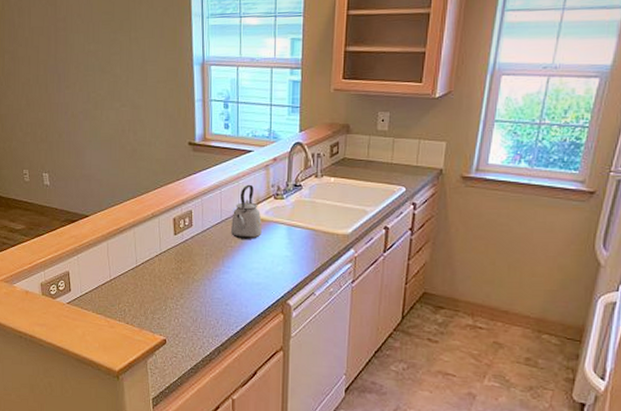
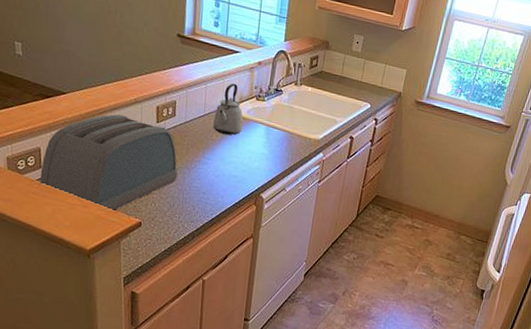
toaster: none [70,231,198,331] -> present [40,114,178,212]

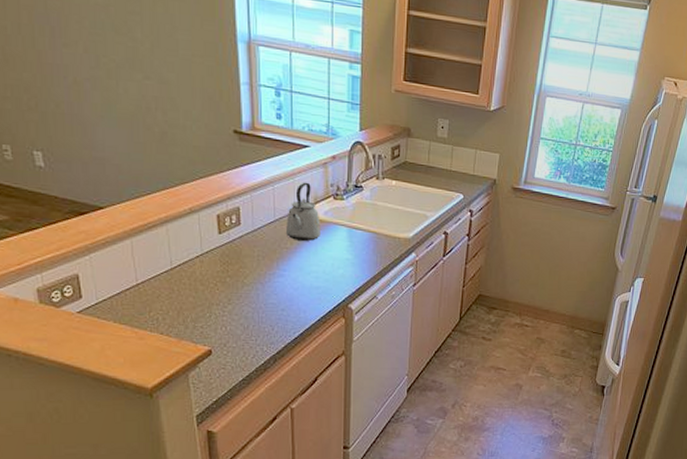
toaster: present [40,114,178,212] -> none [81,228,249,342]

